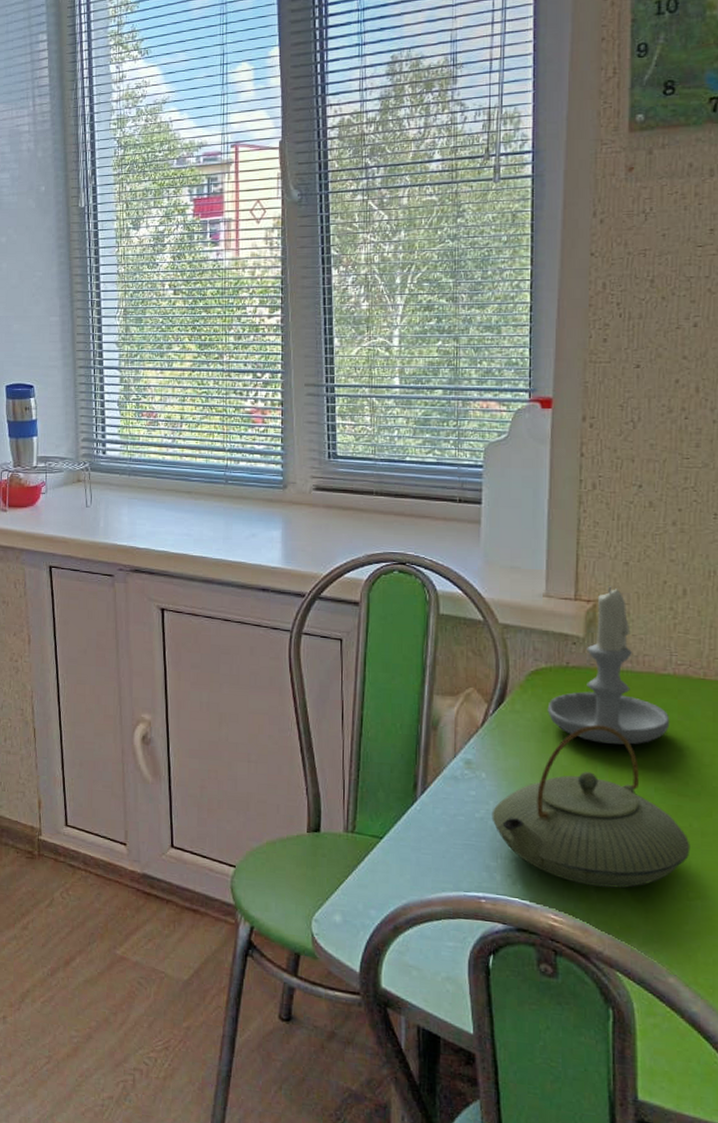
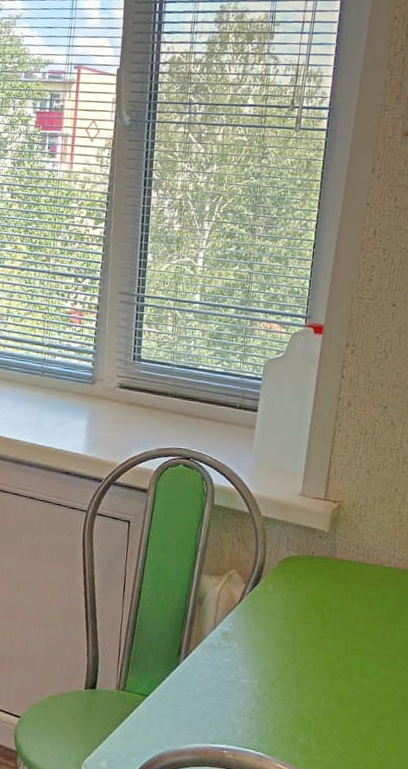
teapot: present [491,724,690,888] -> none [239,606,393,744]
candle: present [547,586,670,745] -> none [293,490,389,625]

